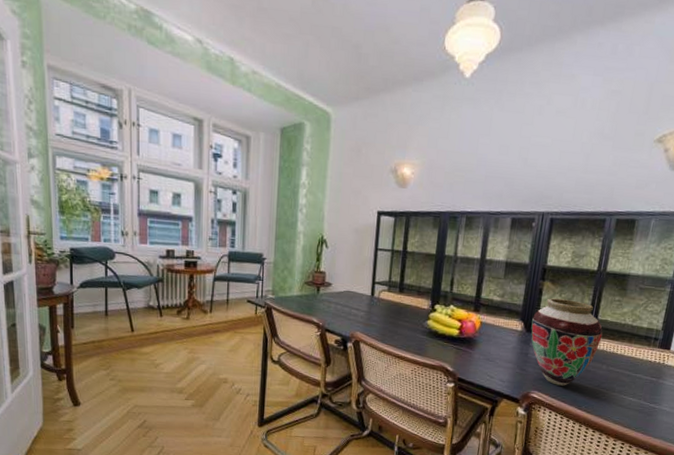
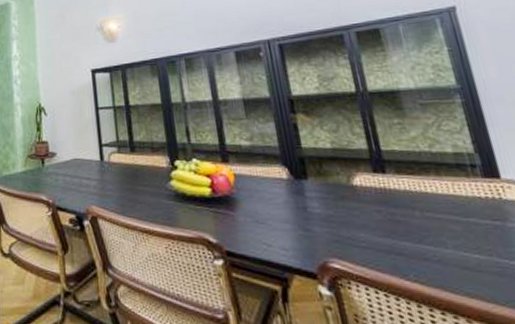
vase: present [531,298,603,386] -> none [296,131,398,247]

